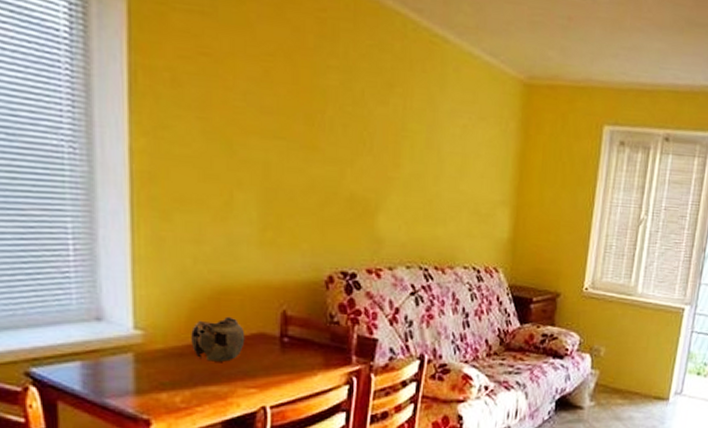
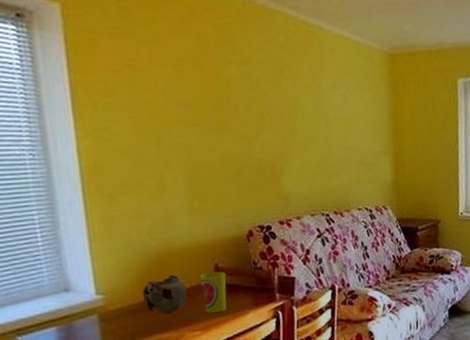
cup: none [263,319,295,370] -> present [200,271,227,314]

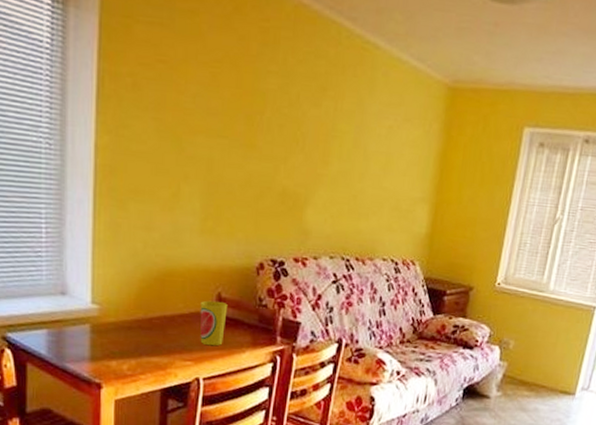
teapot: present [142,274,187,313] -> none [139,296,185,336]

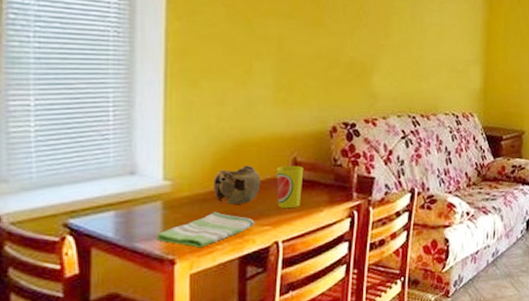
dish towel: none [85,341,177,376] -> present [156,212,255,248]
teapot: none [139,296,185,336] -> present [214,165,261,205]

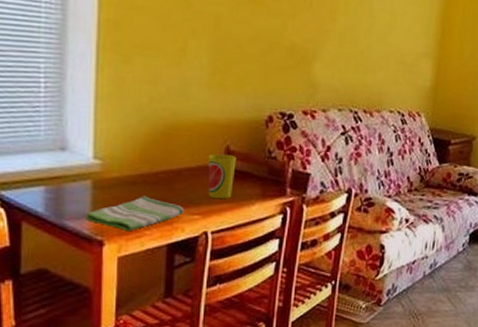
teapot: present [214,165,261,205] -> none [144,150,192,190]

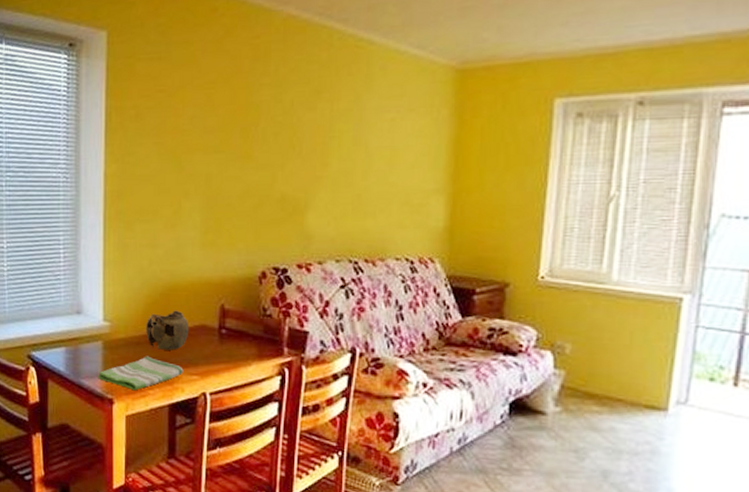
teapot: none [144,150,192,190] -> present [146,310,189,350]
cup: present [208,153,237,199] -> none [204,313,231,360]

